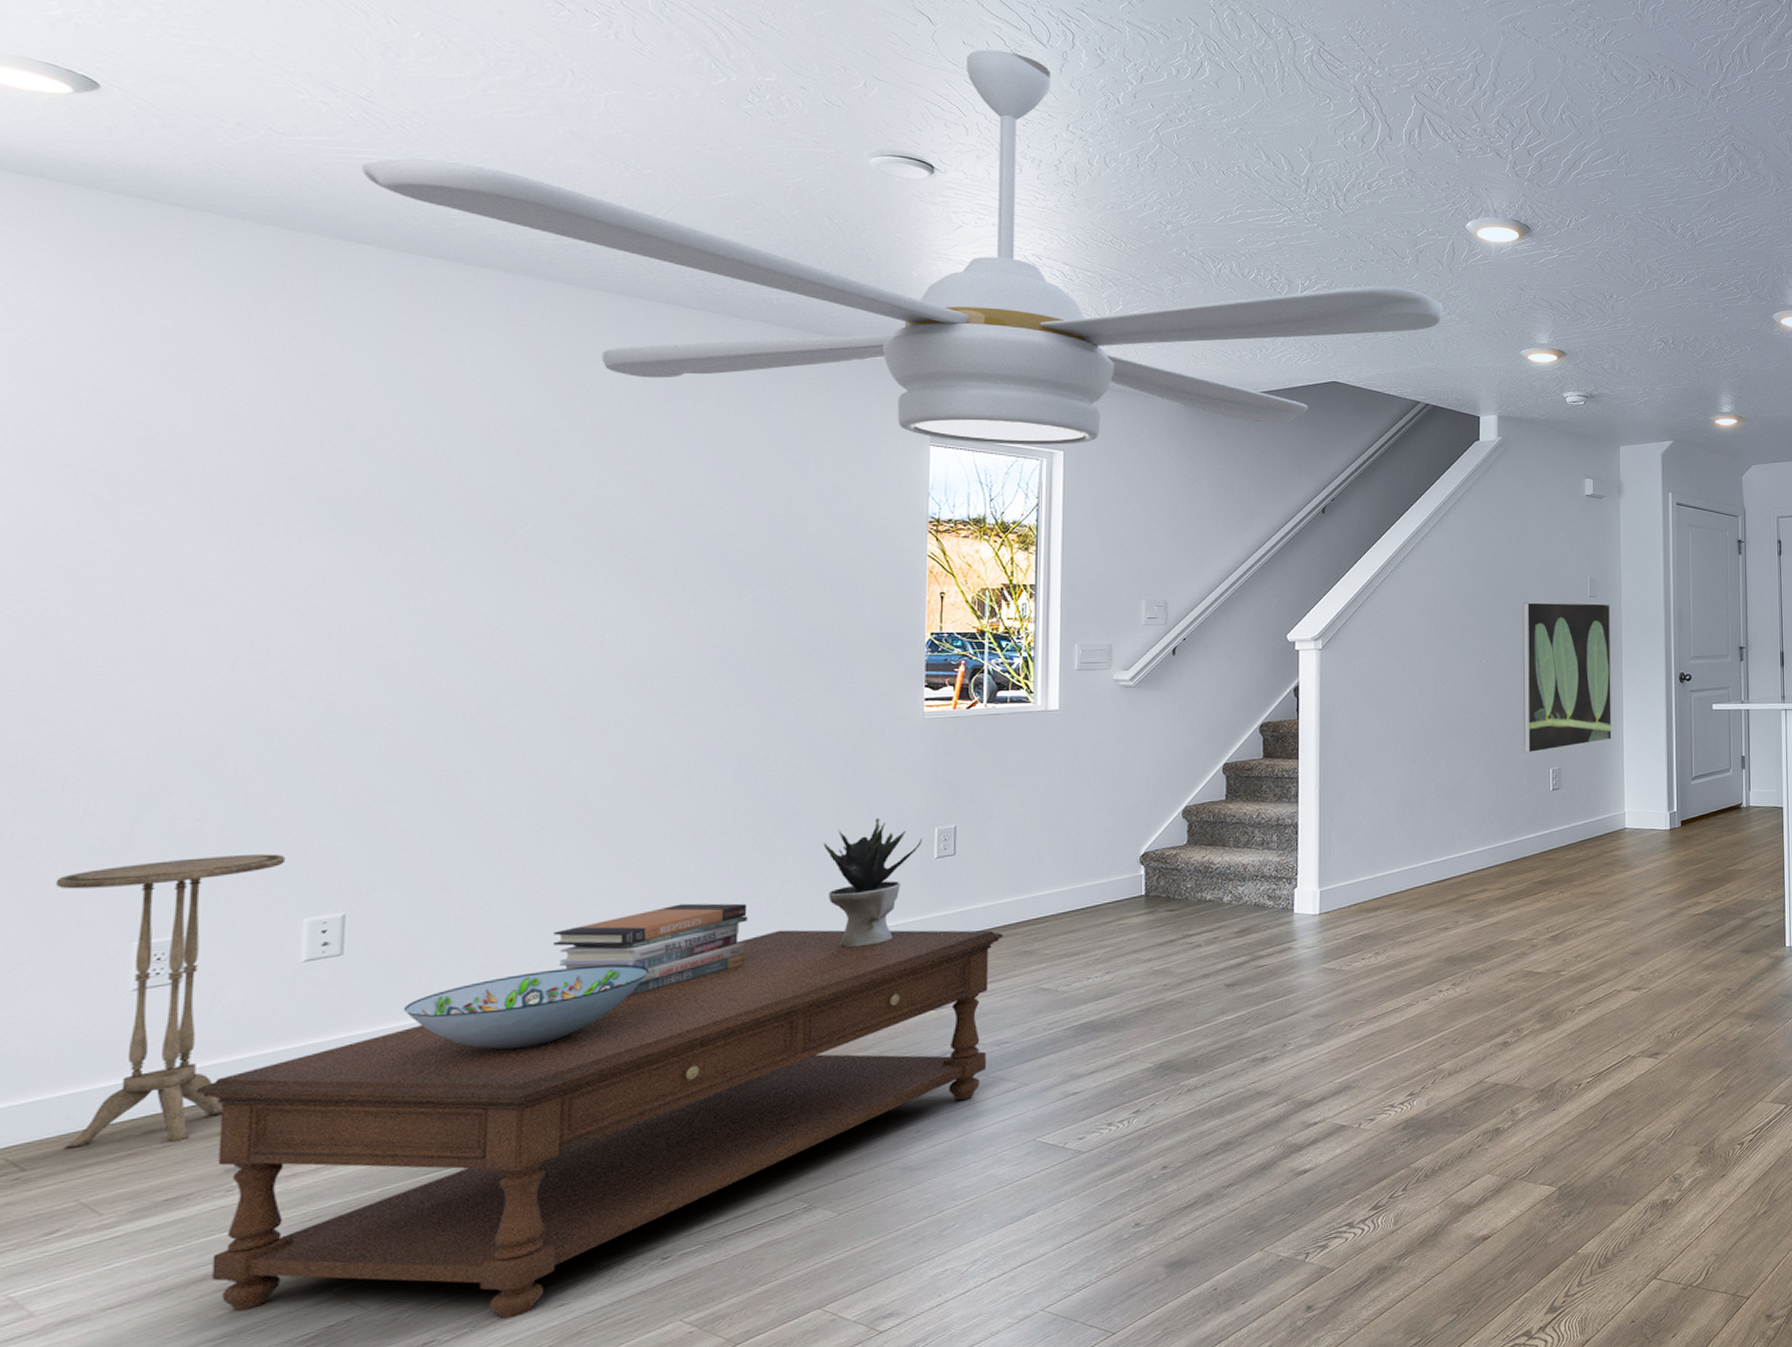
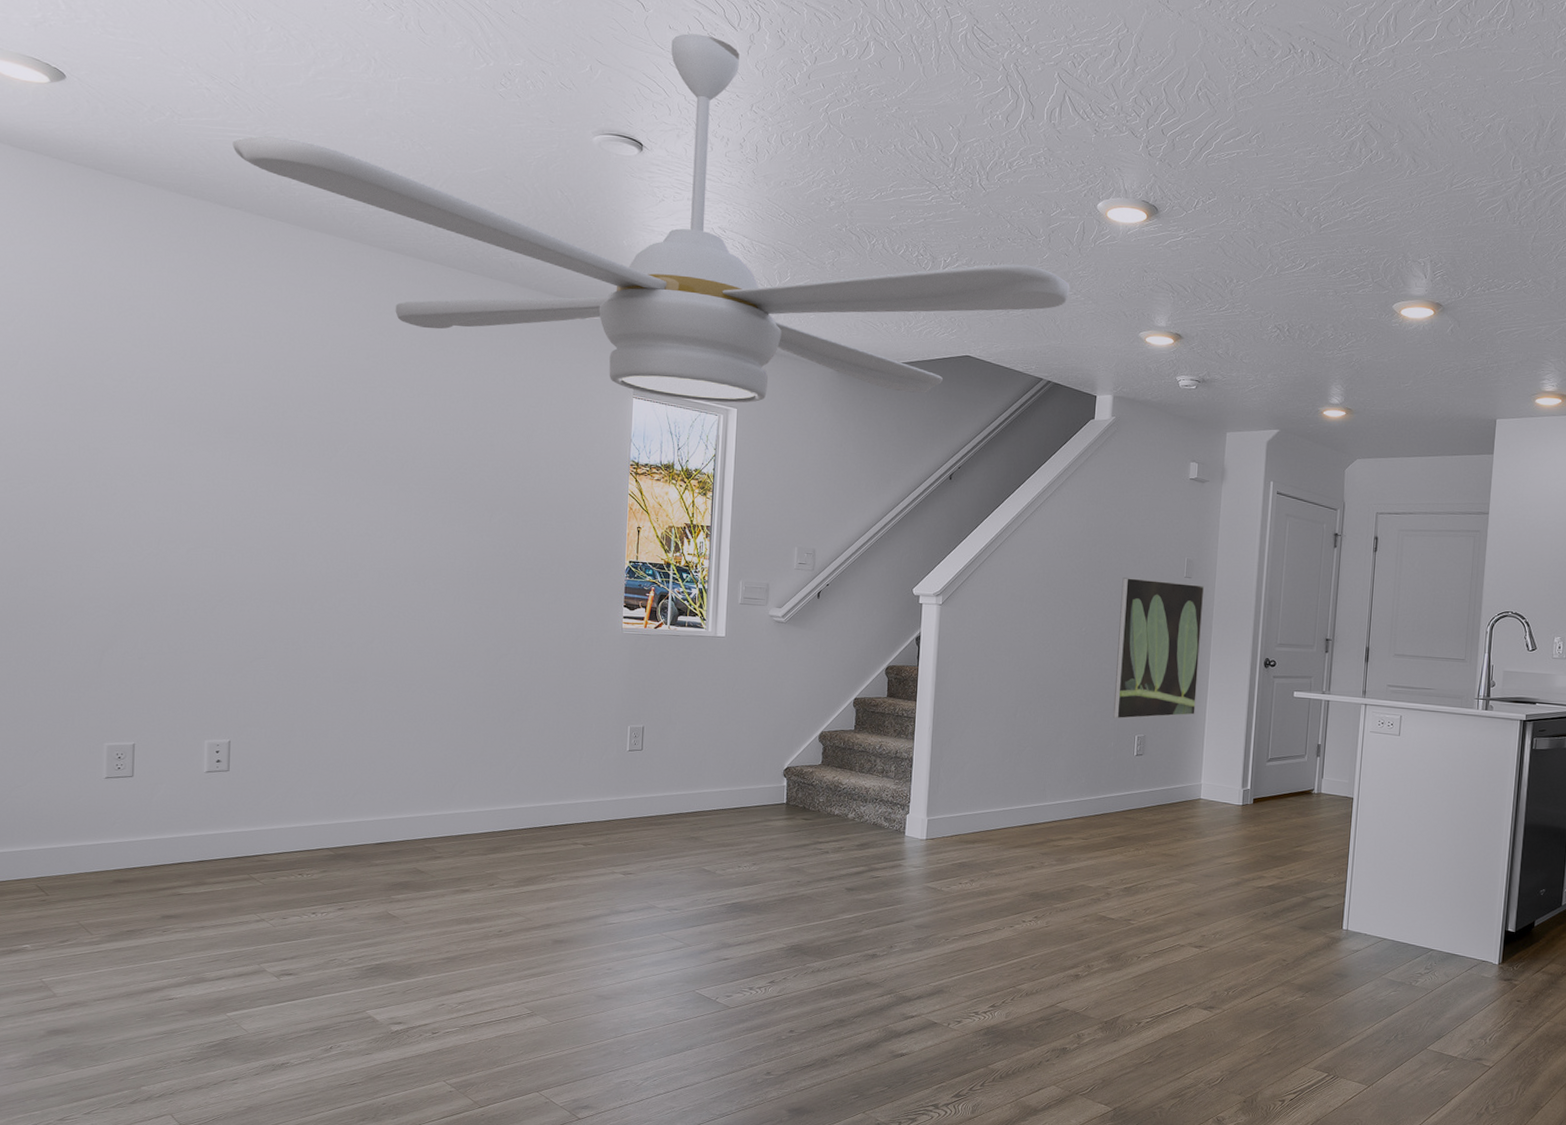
side table: present [55,854,286,1149] -> none [59,686,193,891]
coffee table: present [195,929,1003,1319] -> none [143,794,676,1056]
decorative bowl: present [403,964,650,1050] -> none [267,802,426,859]
book stack: present [554,903,748,996] -> none [362,763,493,830]
potted plant: present [823,817,922,948] -> none [547,712,618,816]

